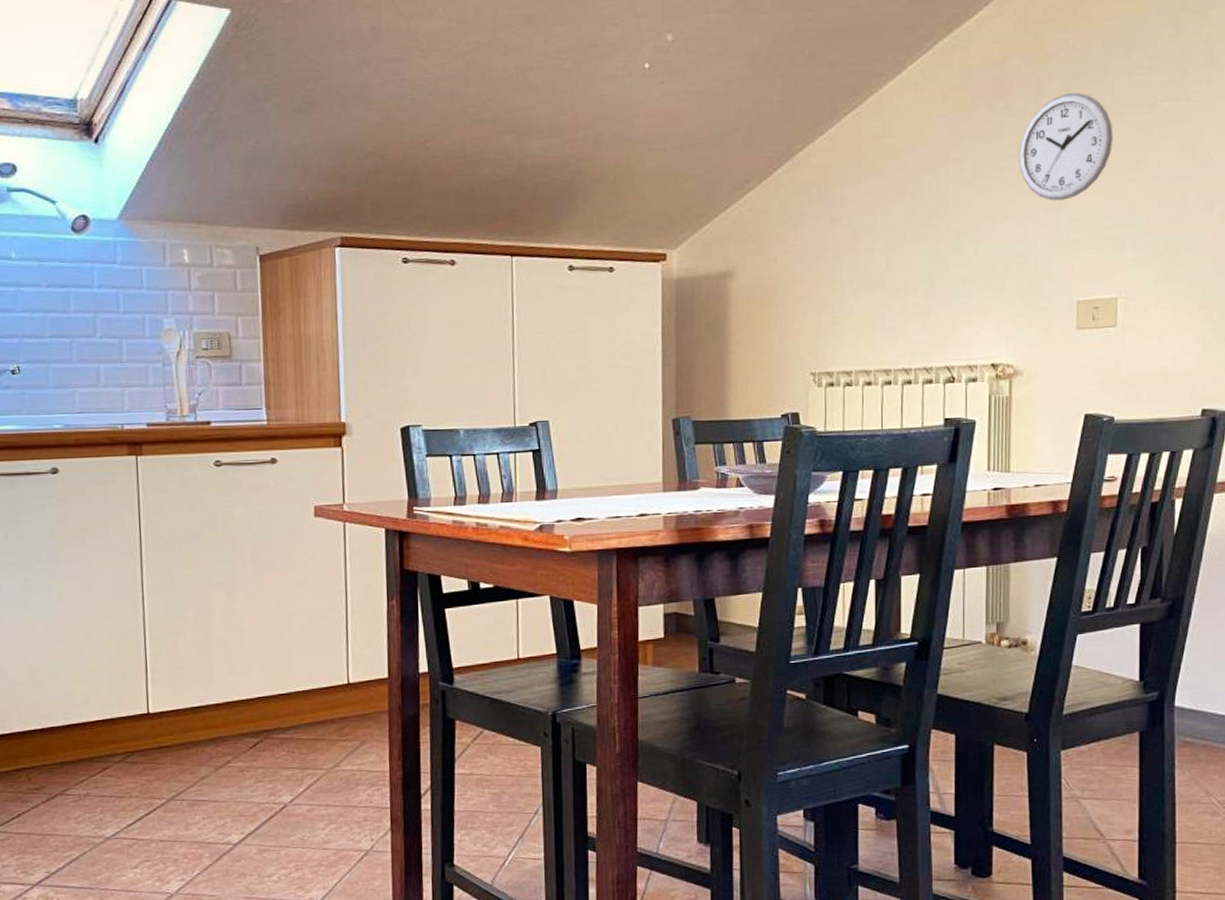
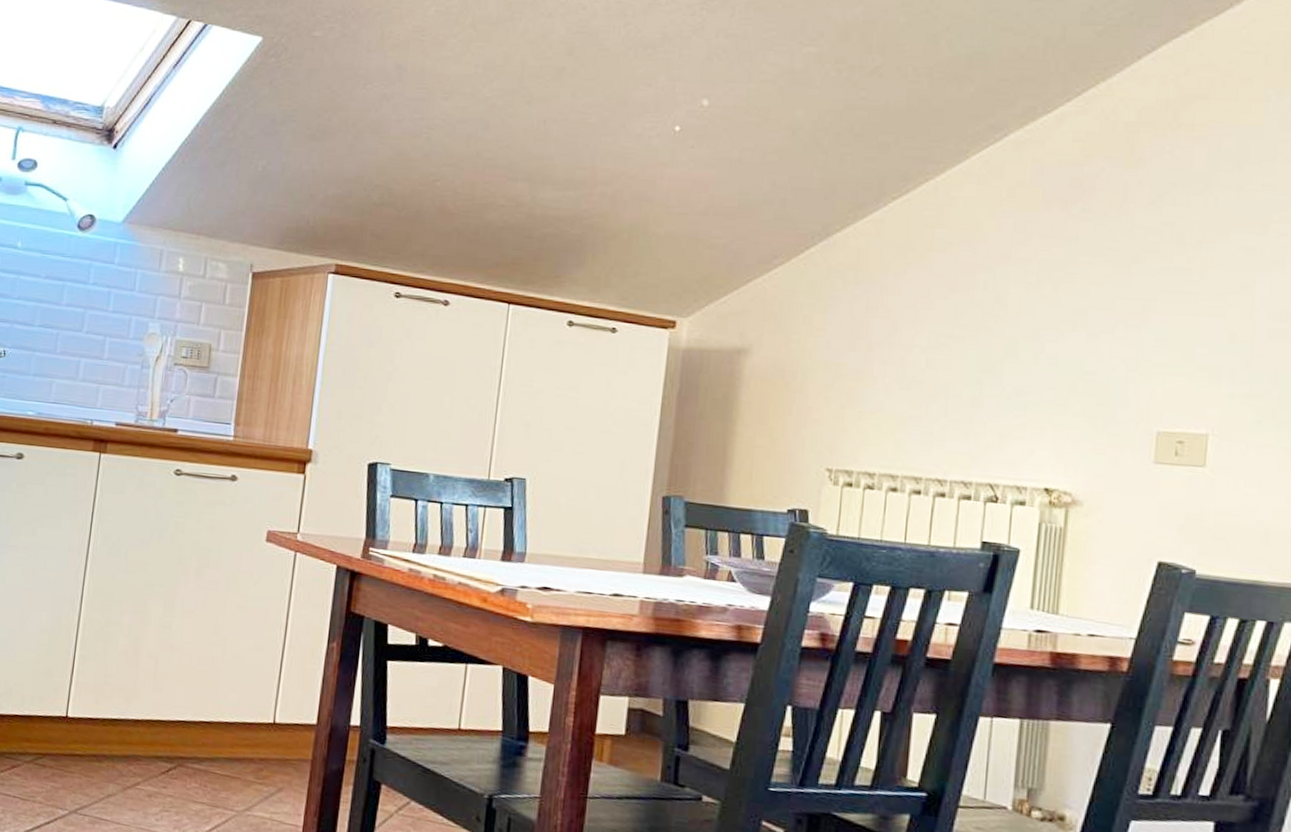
wall clock: present [1019,93,1114,201] -> none [1095,202,1215,318]

